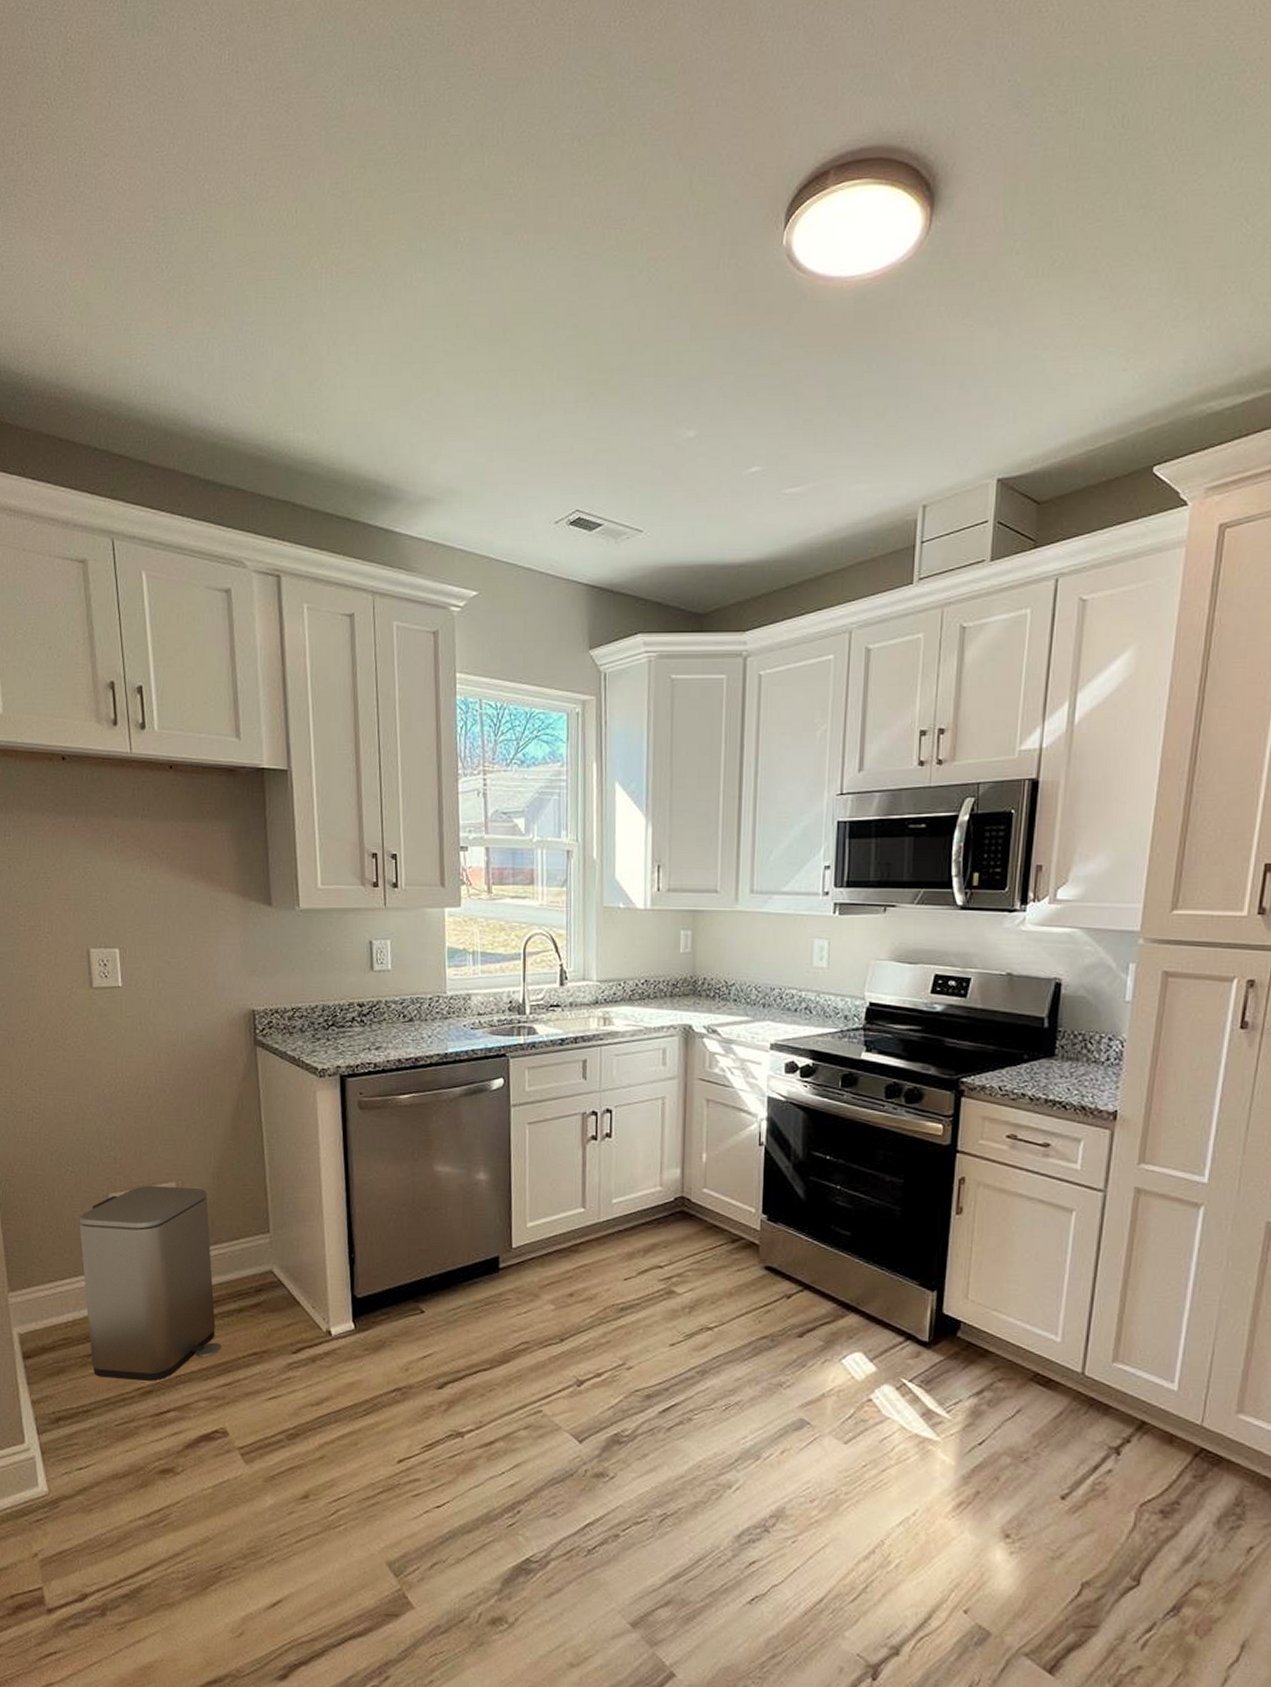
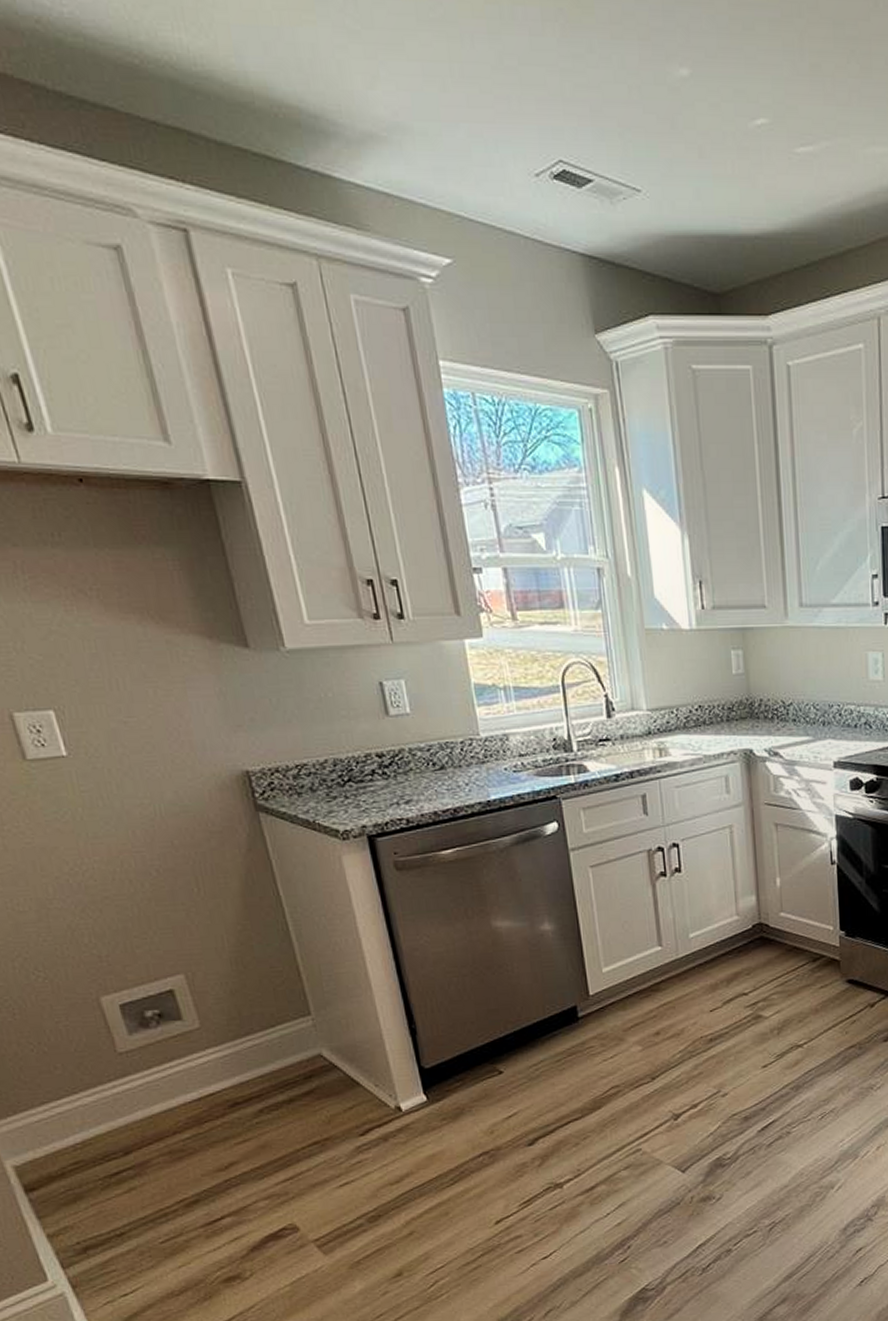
pedal bin: present [78,1185,221,1381] -> none [65,978,275,1196]

